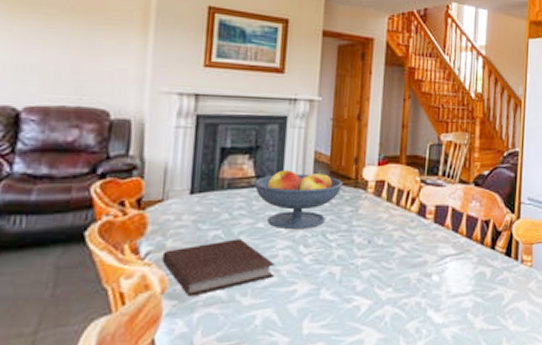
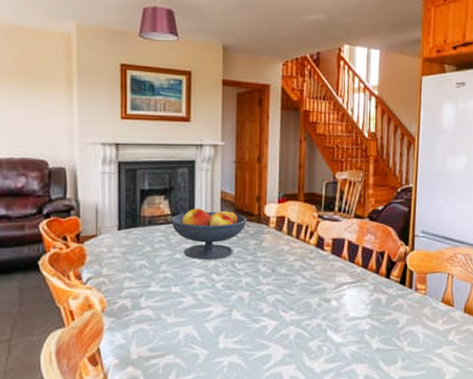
notebook: present [162,238,276,297] -> none [100,267,193,315]

